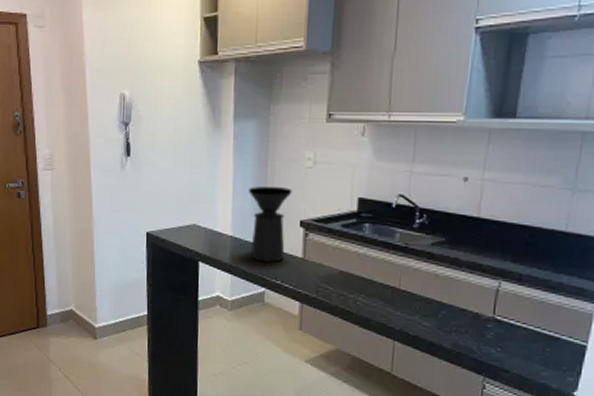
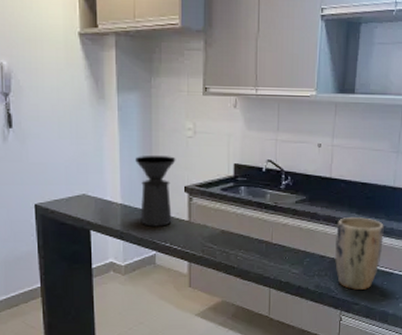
plant pot: none [479,266,550,355] -> present [335,217,384,290]

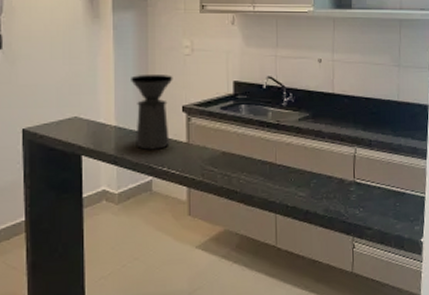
plant pot: present [335,217,384,290] -> none [342,134,392,213]

